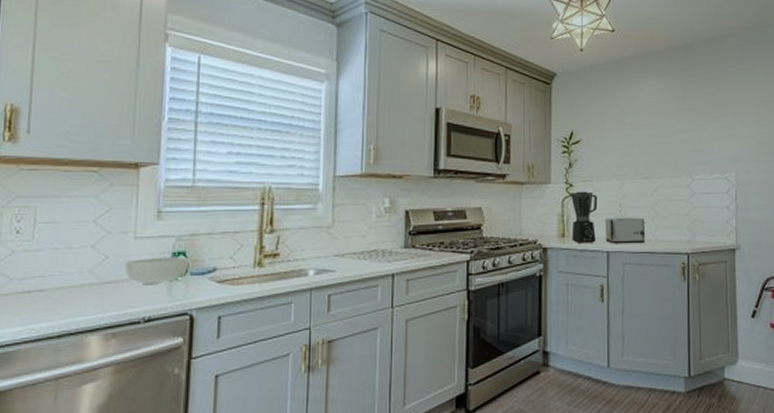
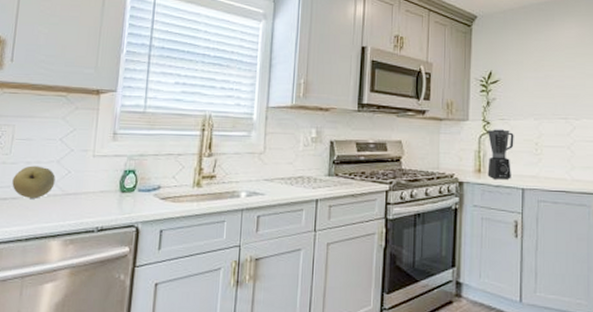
fruit: none [37,252,90,290] -> present [12,165,56,199]
bowl: present [124,257,191,284] -> none [83,174,140,198]
toaster: present [605,217,646,244] -> none [520,155,561,183]

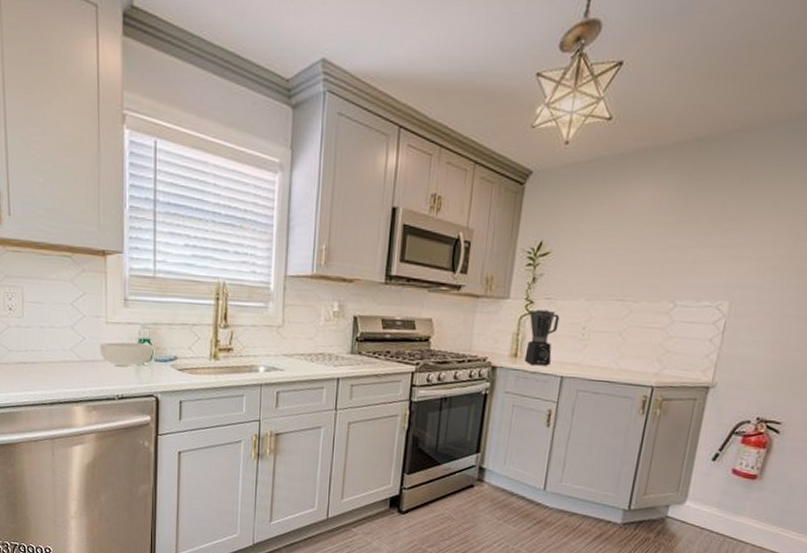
fruit: present [12,165,56,199] -> none [29,330,71,364]
bowl: none [83,174,140,198] -> present [99,342,155,367]

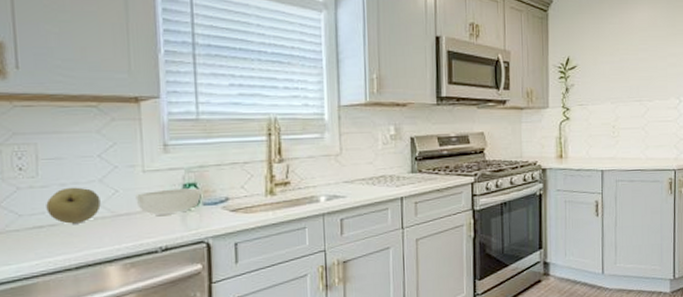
fruit: none [29,330,71,364] -> present [46,187,101,224]
blender: present [524,309,560,367] -> none [567,115,593,165]

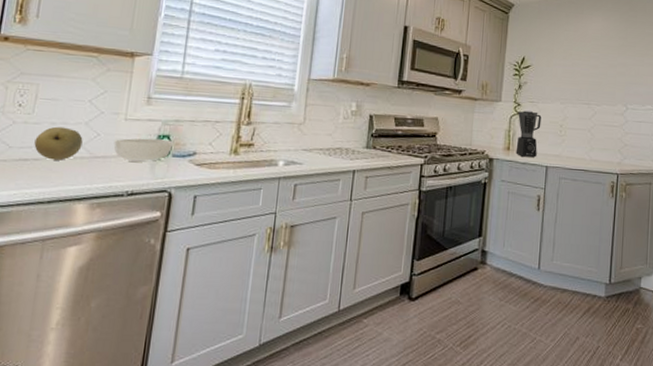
blender: none [567,115,593,165] -> present [516,110,542,159]

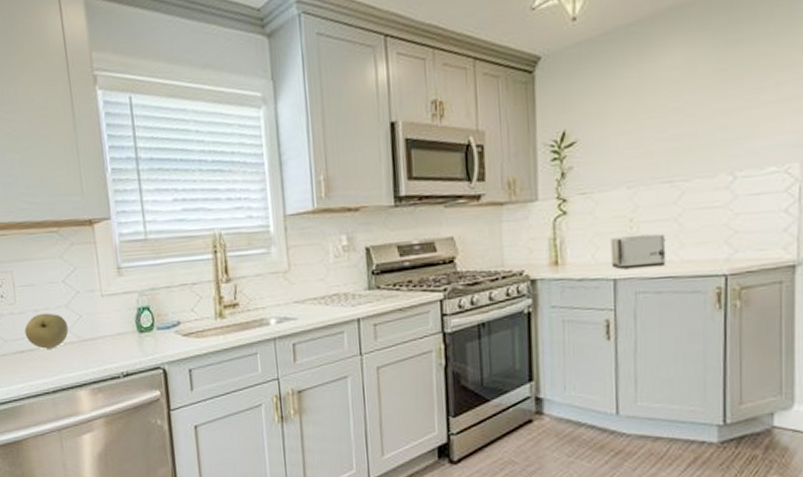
bowl: present [113,138,174,162] -> none [97,311,156,340]
blender: present [516,110,542,159] -> none [563,206,601,273]
toaster: none [545,135,582,162] -> present [610,233,666,270]

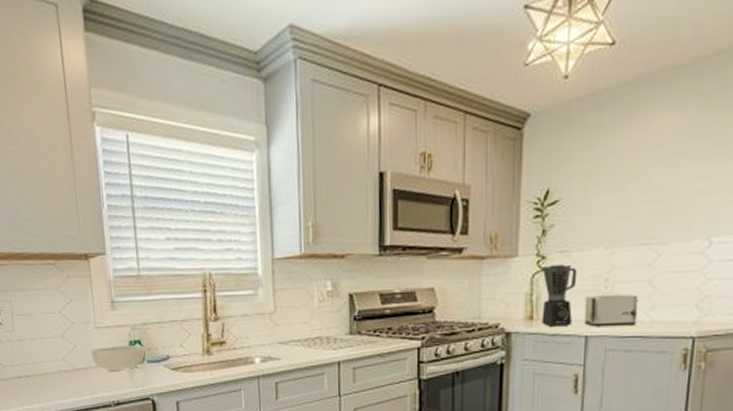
fruit: present [24,313,69,349] -> none [22,341,64,375]
bowl: none [97,311,156,340] -> present [90,345,146,371]
blender: none [563,206,601,273] -> present [541,264,577,328]

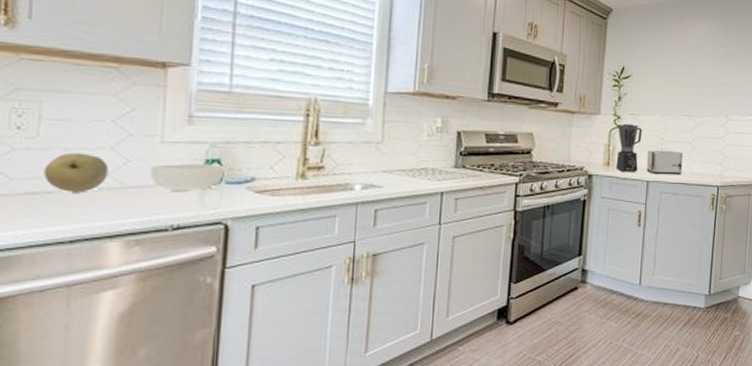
fruit: none [22,341,64,375] -> present [44,152,109,193]

